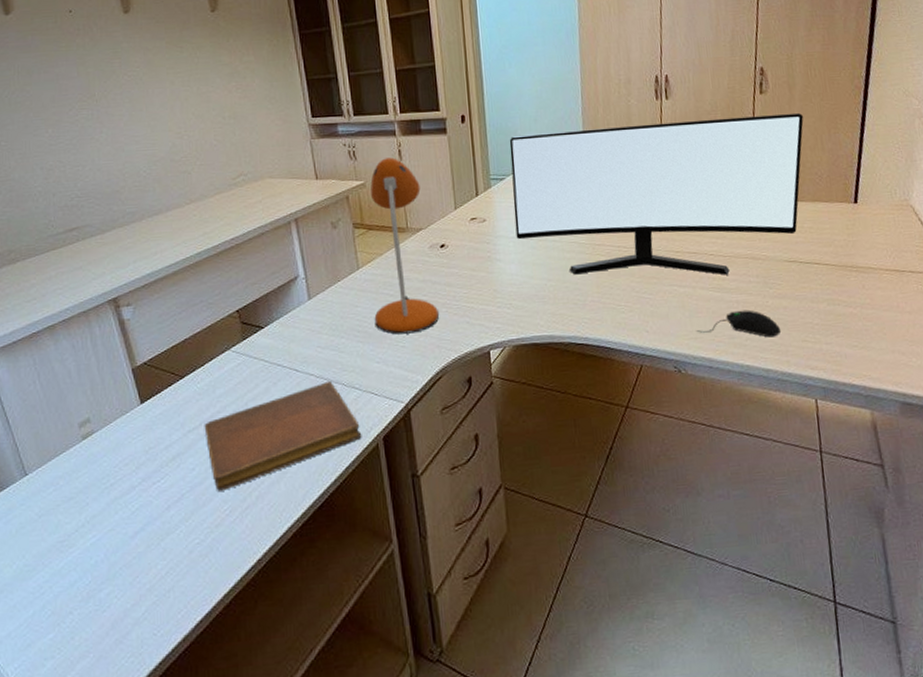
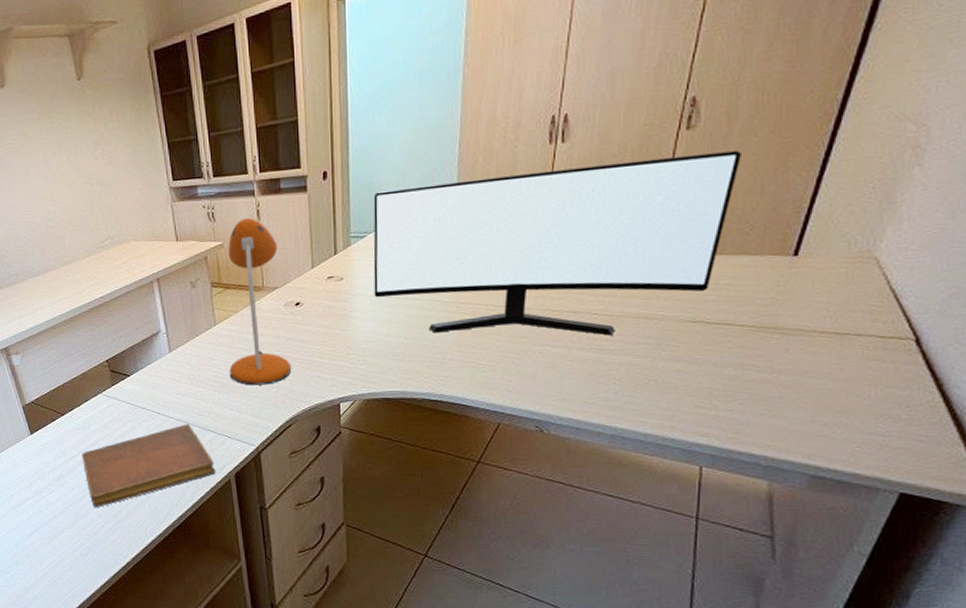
computer mouse: present [696,310,780,338] -> none [566,372,668,402]

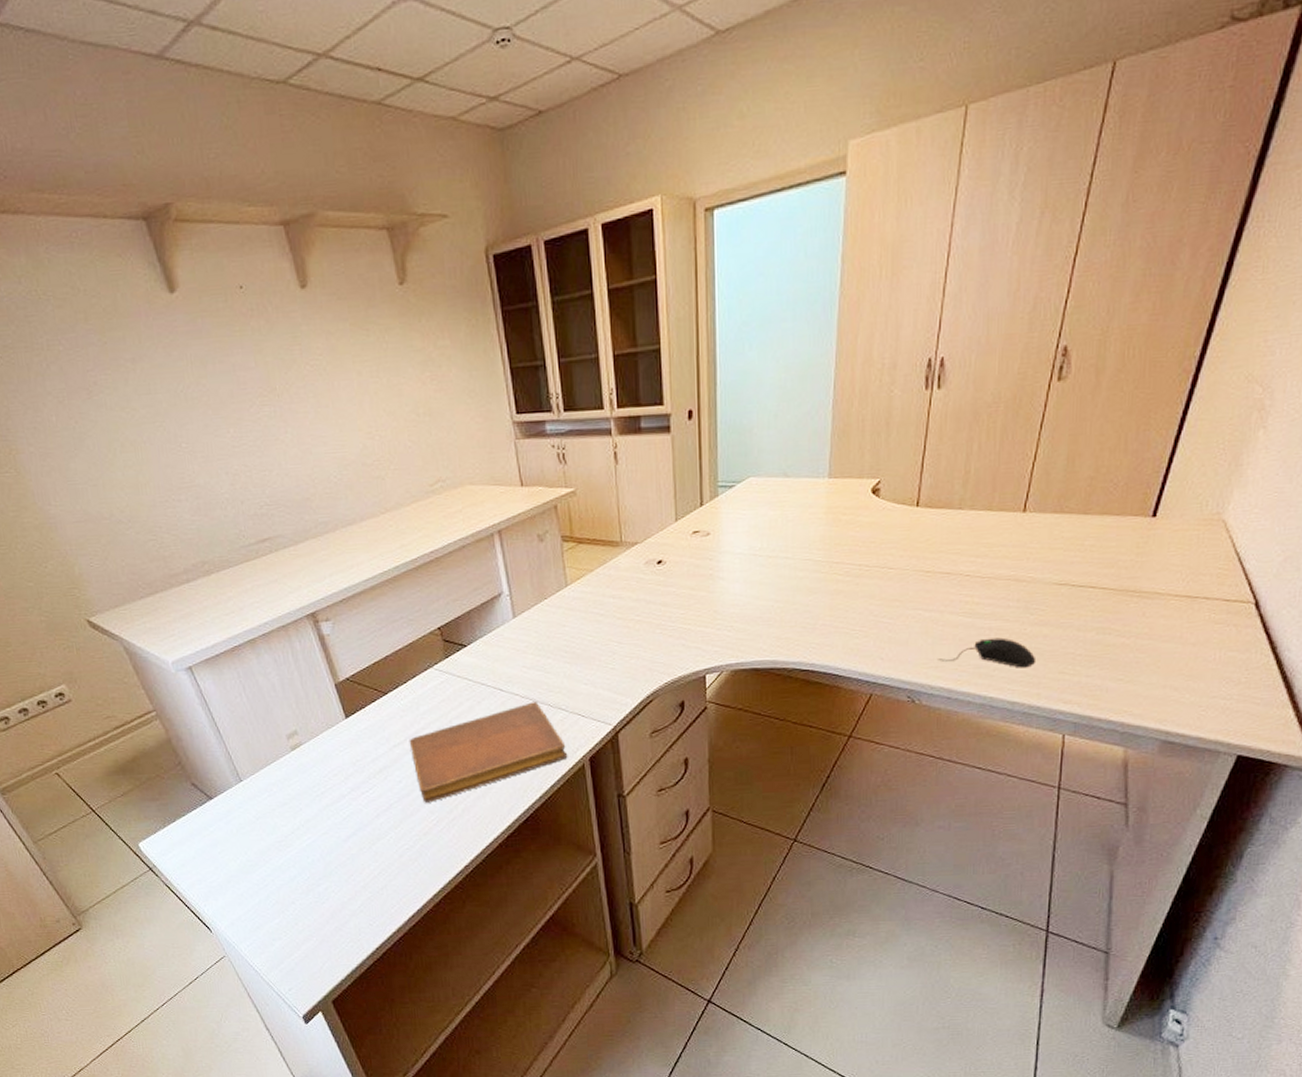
desk lamp: present [228,218,291,385] -> none [582,461,652,656]
monitor: present [373,149,741,336] -> none [742,404,1108,599]
computer mouse: none [566,372,668,402] -> present [938,637,1035,668]

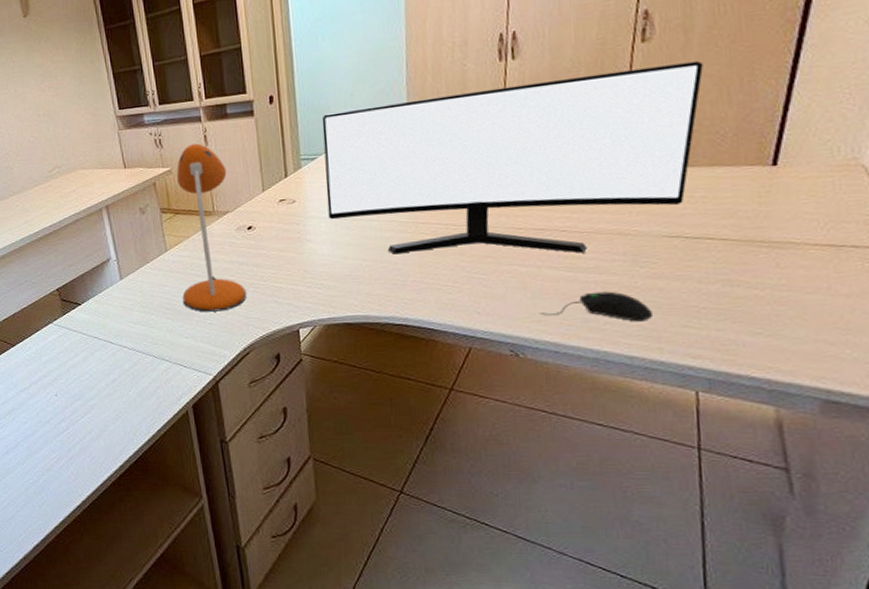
notebook: present [409,702,568,803] -> none [33,353,173,442]
desk lamp: none [582,461,652,656] -> present [177,143,246,312]
monitor: none [742,404,1108,599] -> present [321,60,703,255]

